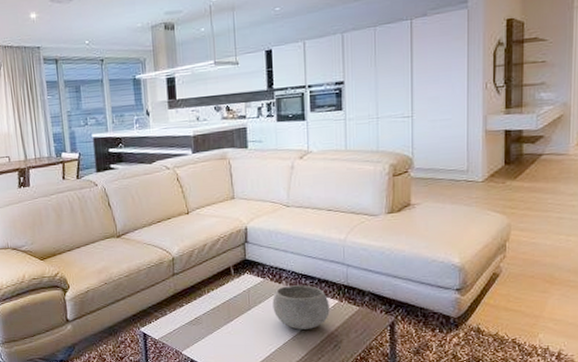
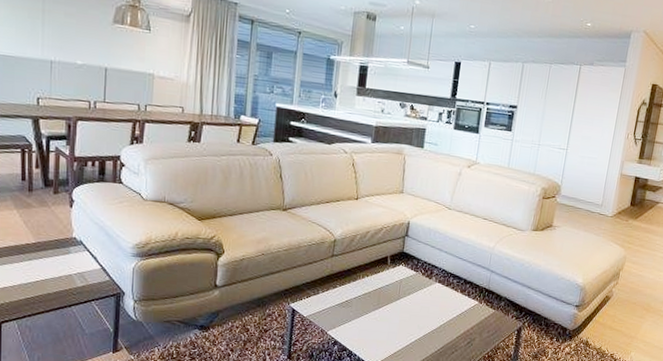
bowl: present [272,285,330,330] -> none [419,282,471,325]

